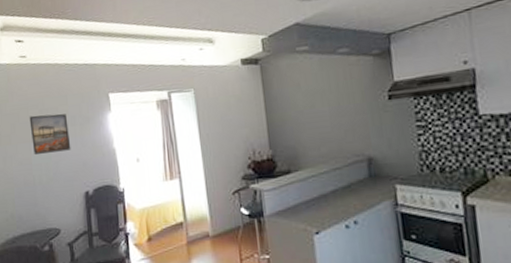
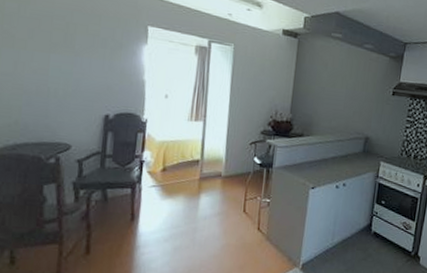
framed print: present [29,113,71,156] -> none [52,25,98,71]

